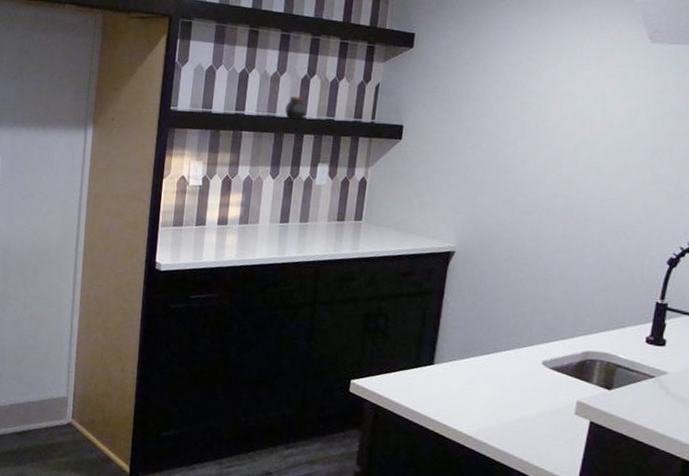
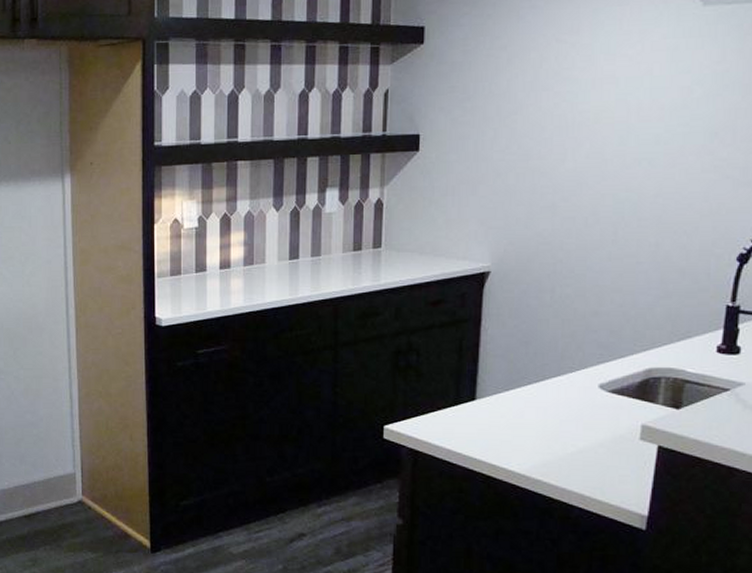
jar: present [284,95,307,121] -> none [283,114,307,143]

